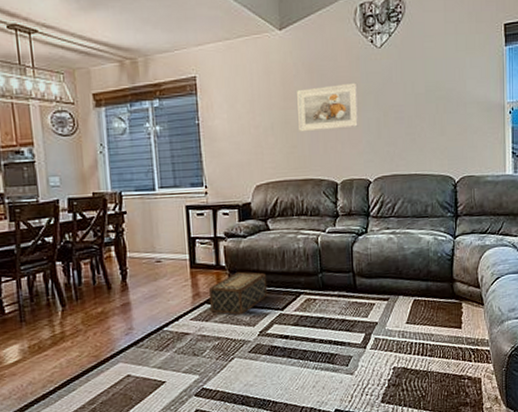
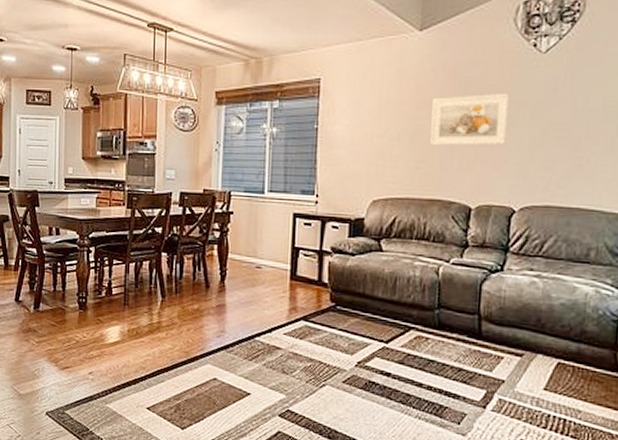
woven basket: present [208,271,268,315] -> none [305,291,373,340]

